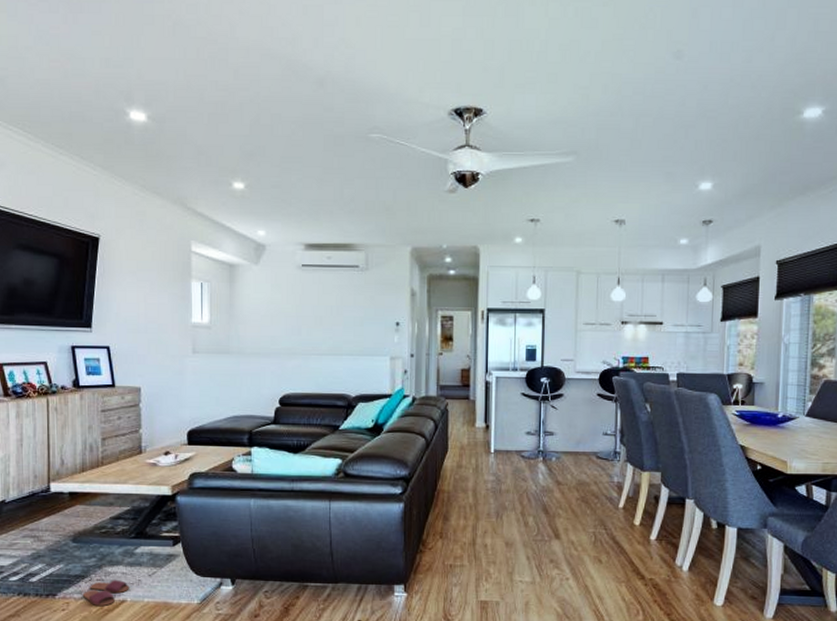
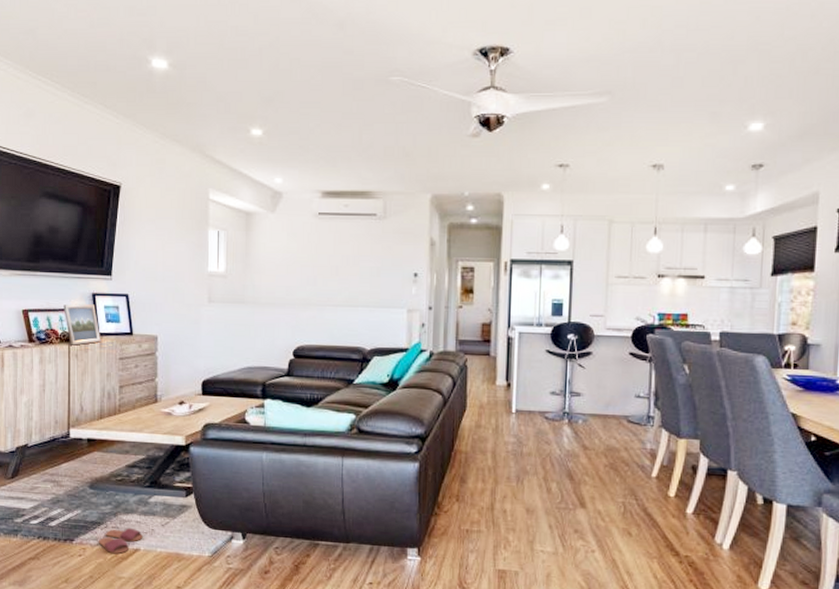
picture frame: none [41,357,82,399] -> present [63,304,102,346]

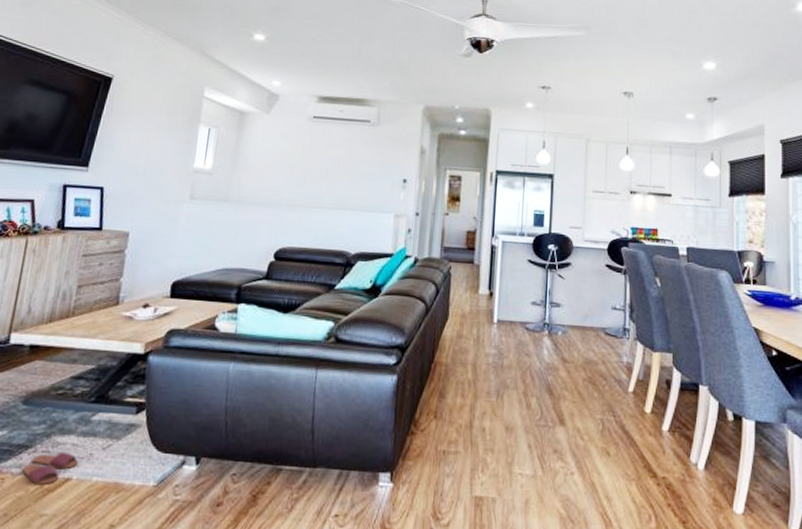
picture frame: present [63,304,102,346] -> none [27,195,66,240]

